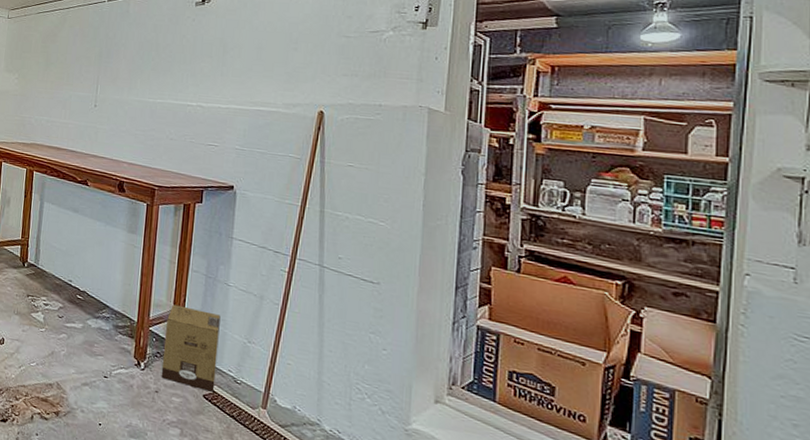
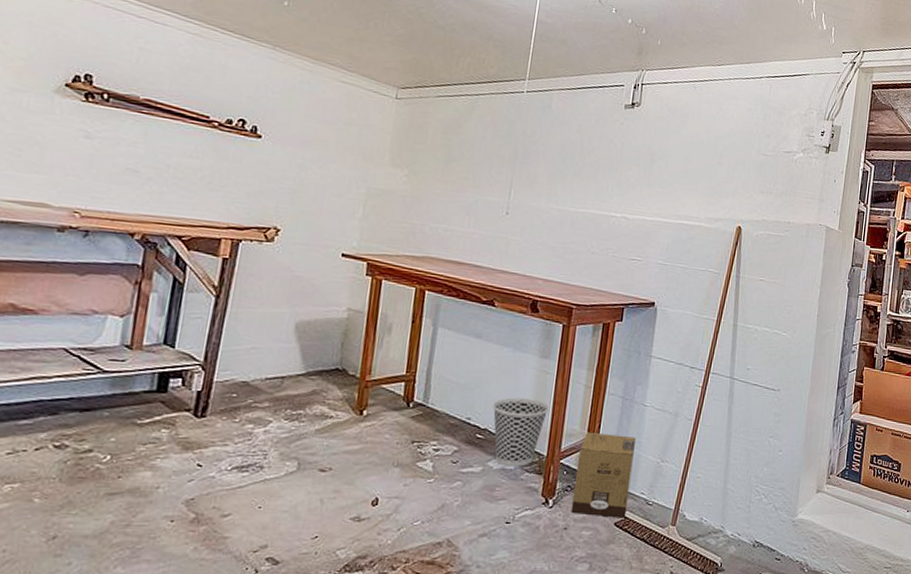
wastebasket: none [89,266,138,328] -> present [493,397,549,467]

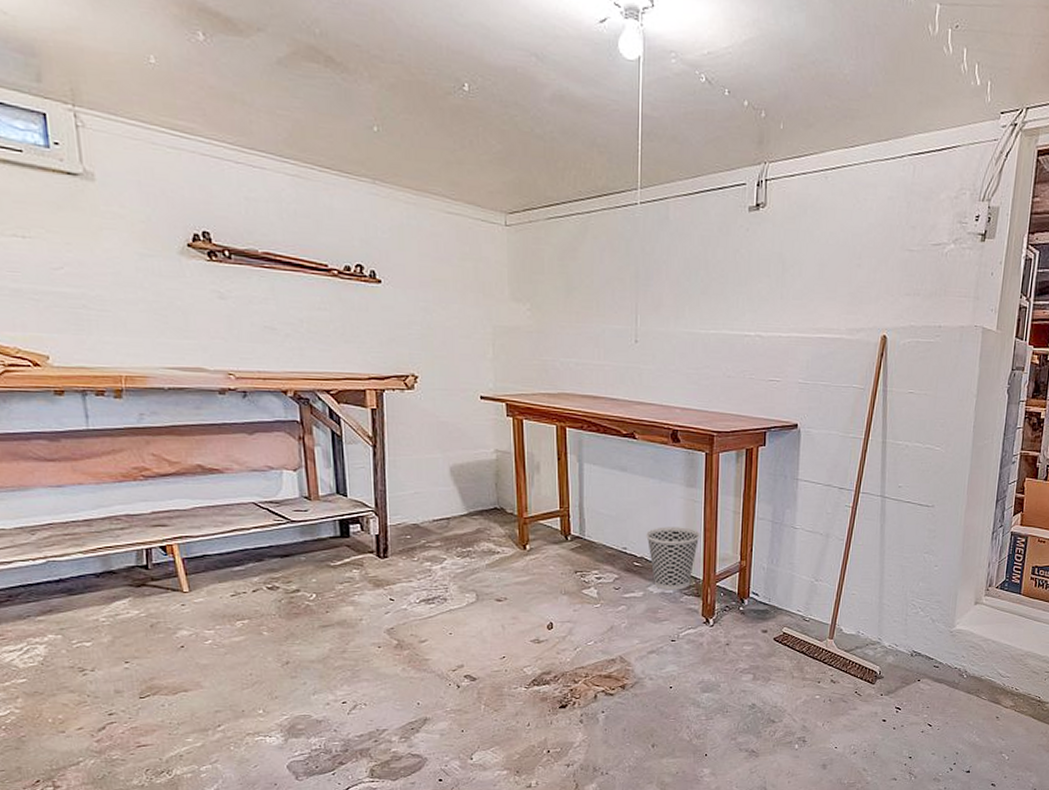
cardboard box: present [571,432,636,518] -> none [731,556,788,634]

